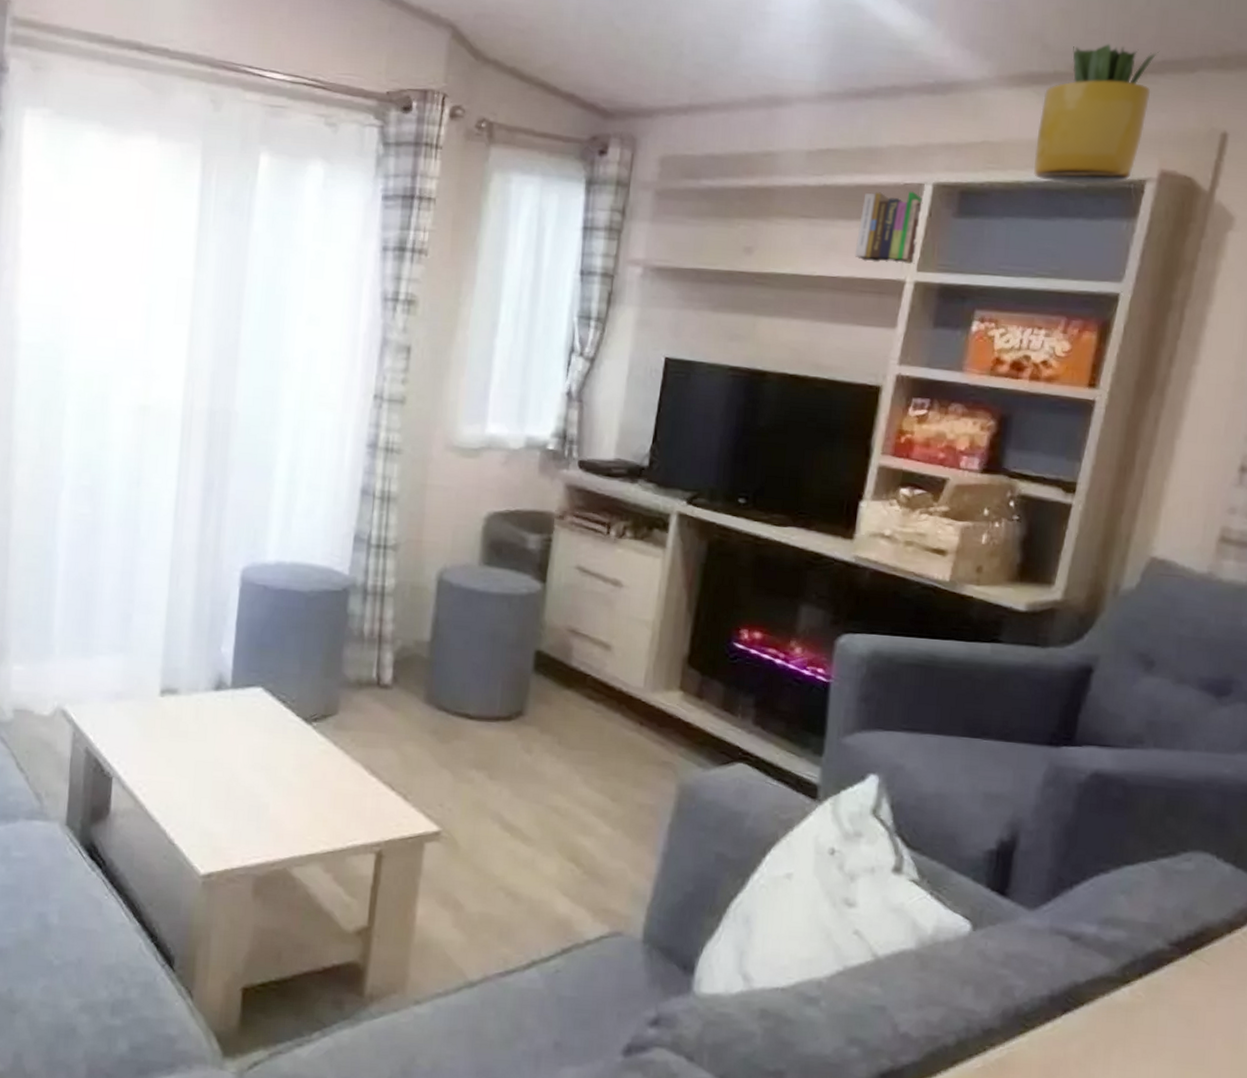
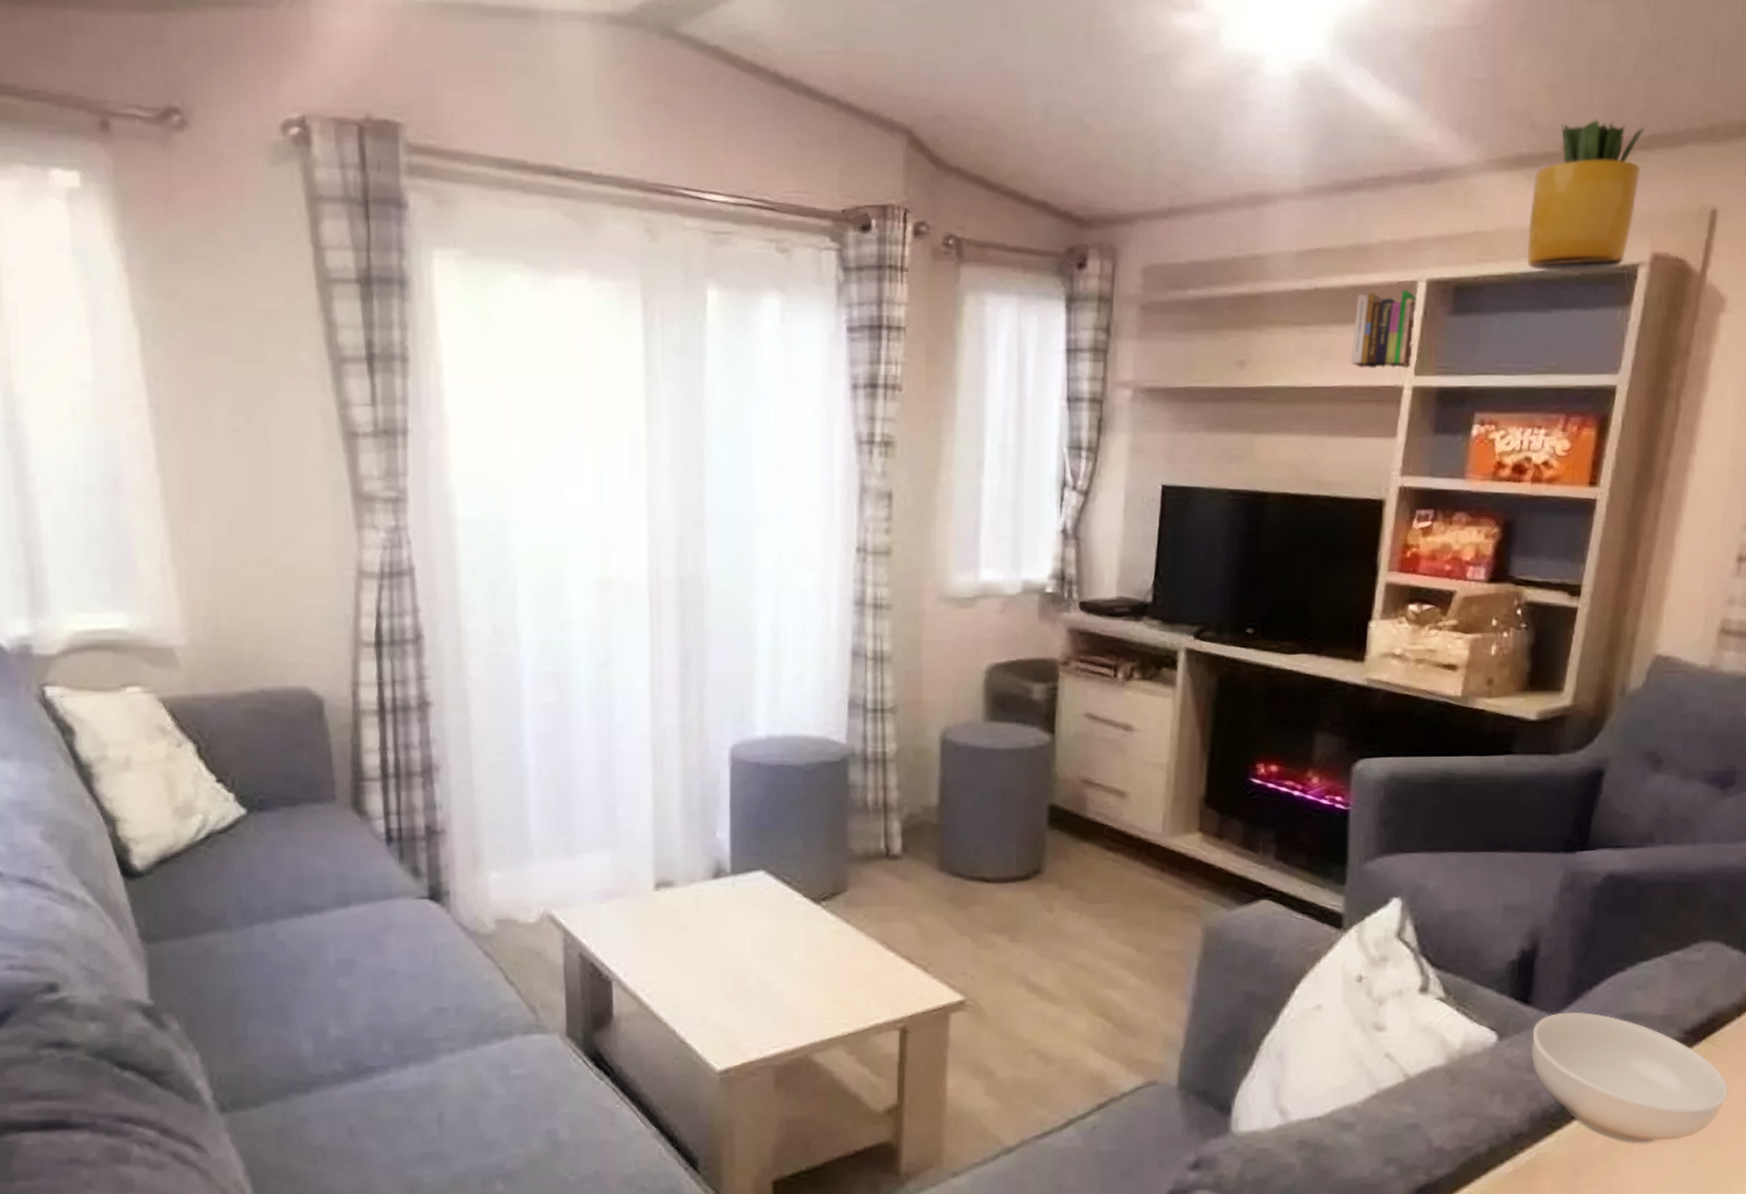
bowl: none [1005,908,1216,1055] -> present [1530,1012,1729,1143]

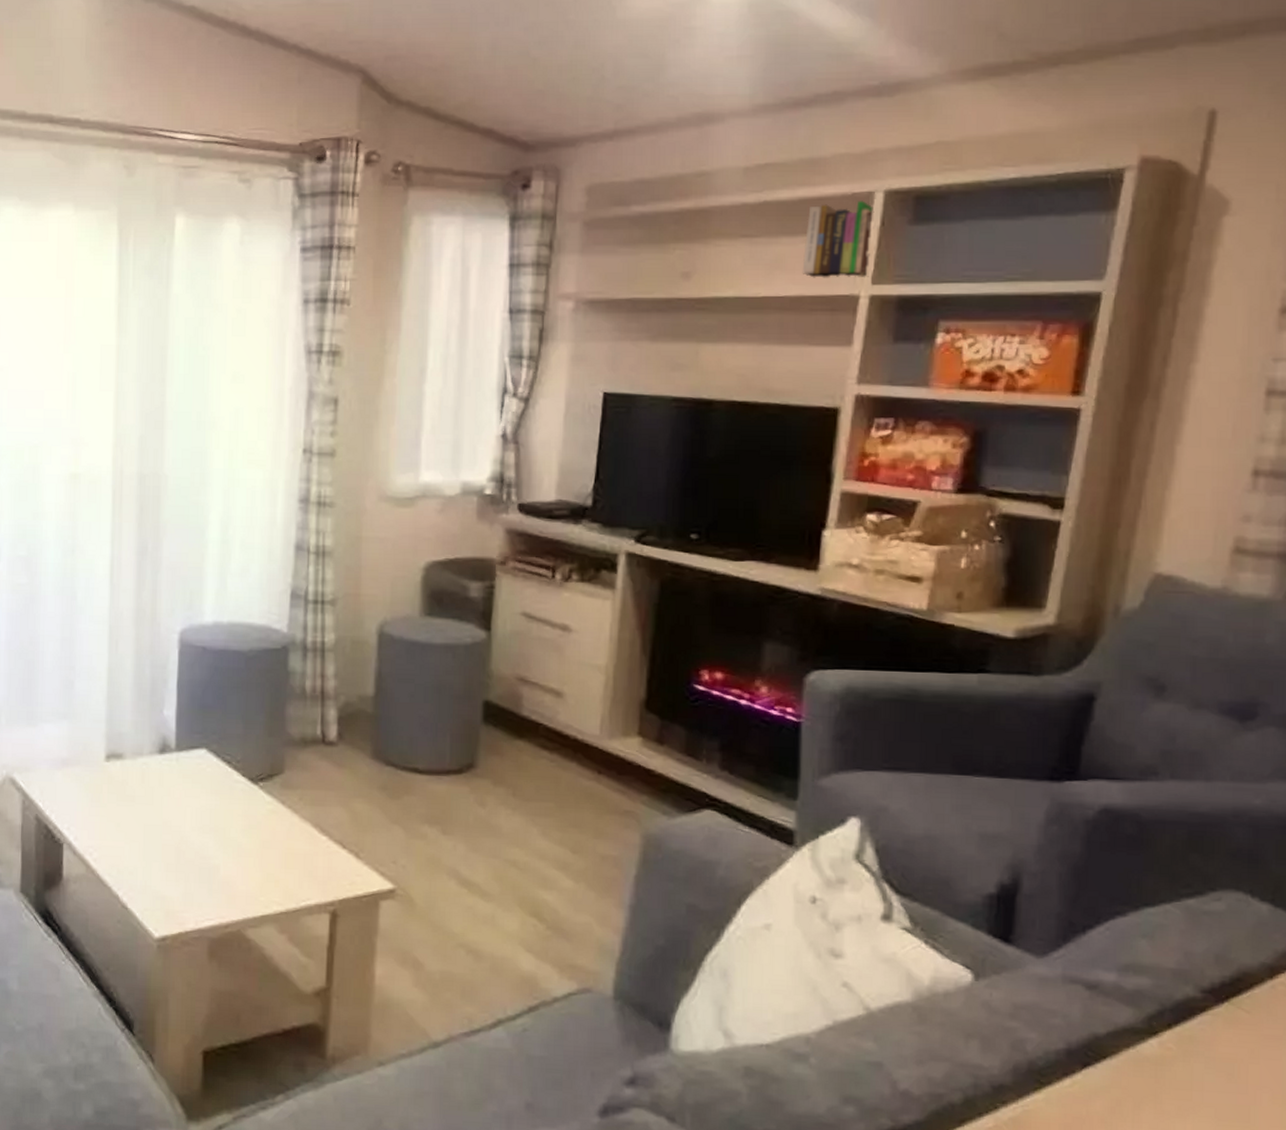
planter: present [1527,119,1648,272] -> none [997,26,1133,179]
bowl: present [1530,1012,1729,1143] -> none [1013,955,1260,1112]

